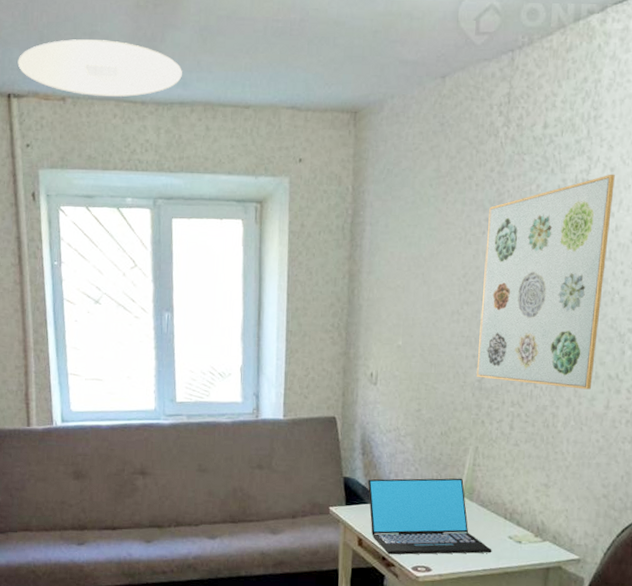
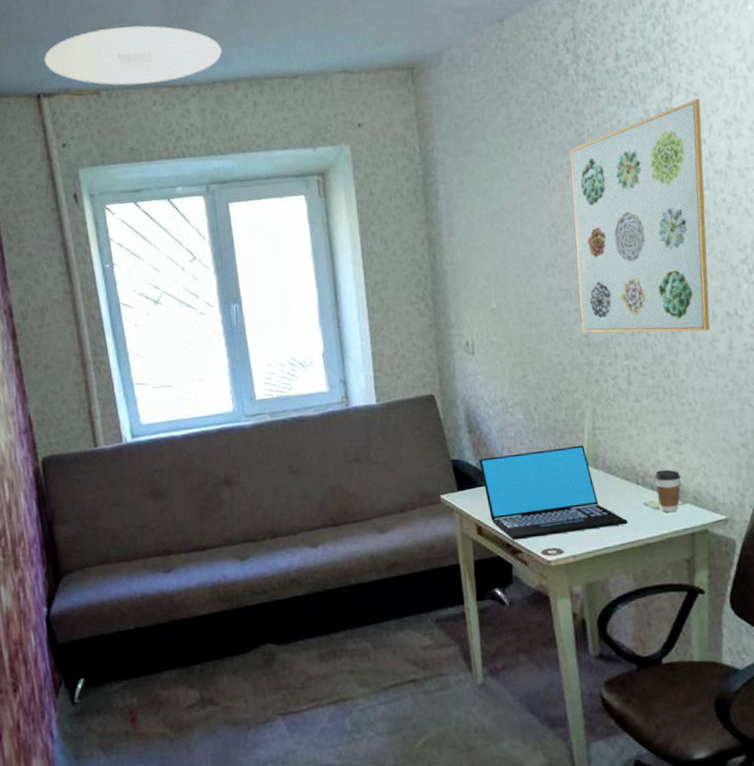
coffee cup: none [521,509,545,548] -> present [654,469,682,513]

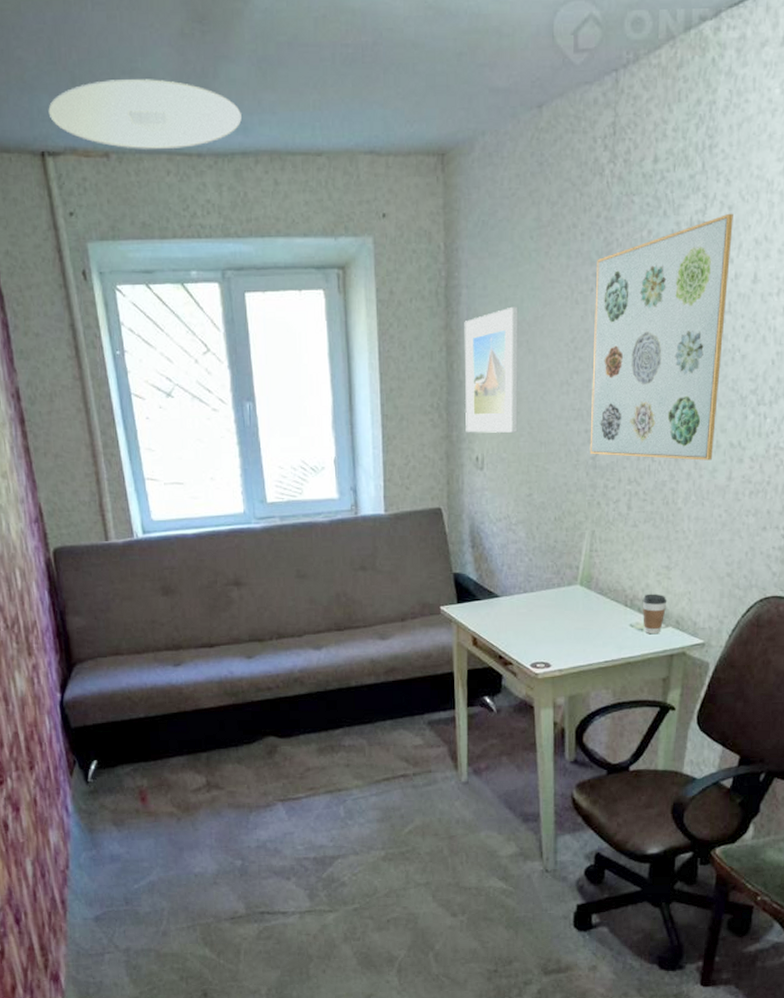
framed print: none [444,197,506,319] -> present [464,306,519,433]
laptop: present [479,445,628,540] -> none [479,566,613,653]

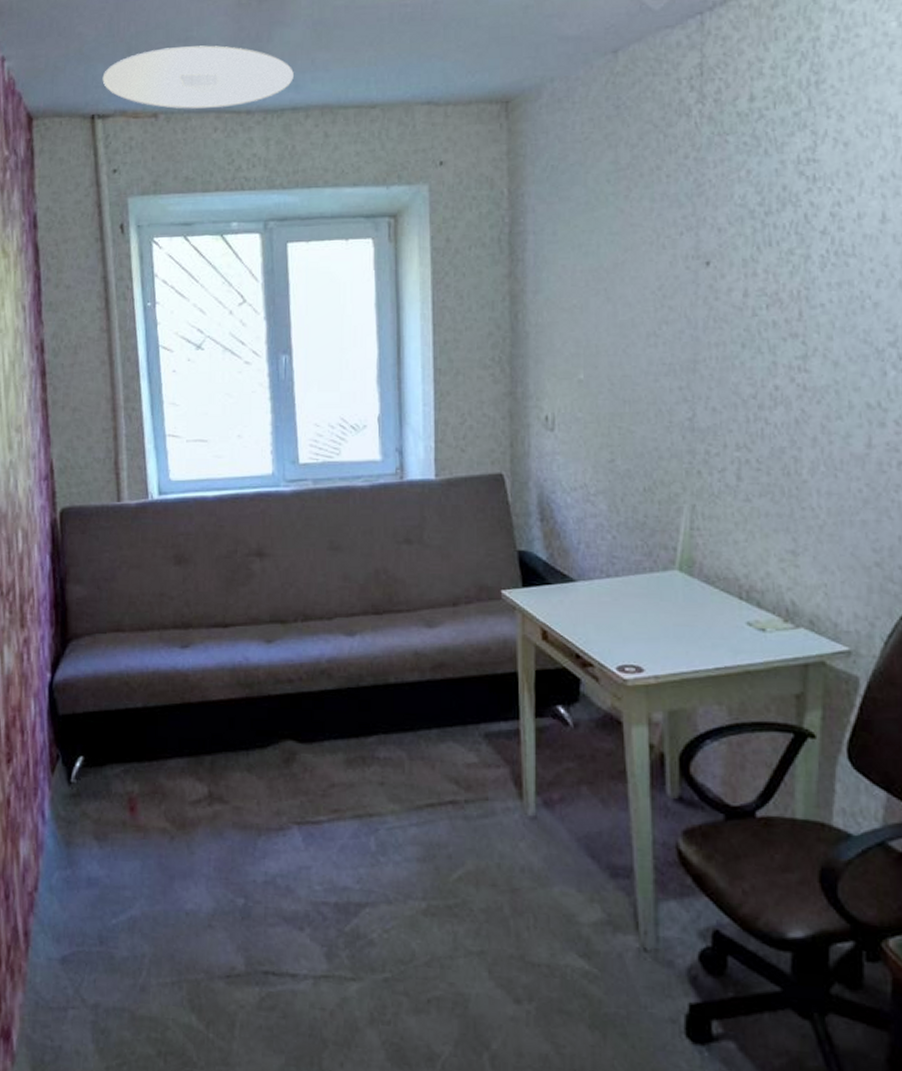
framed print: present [464,306,519,433] -> none [531,252,596,390]
wall art: present [589,213,733,461] -> none [685,149,851,424]
coffee cup: present [642,593,667,635] -> none [762,584,796,637]

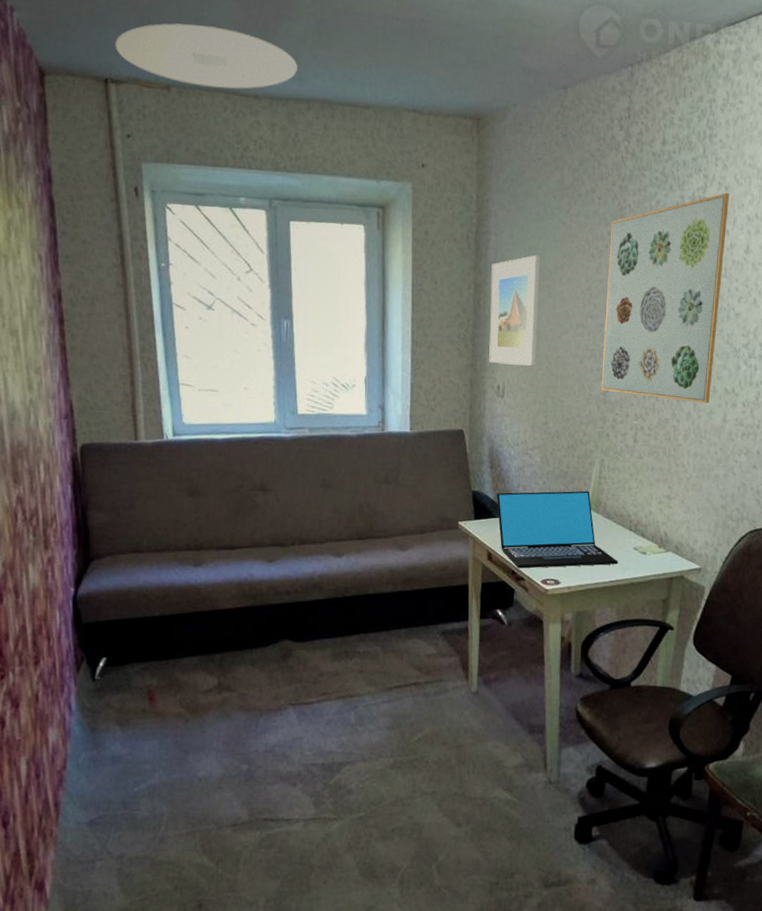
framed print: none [531,252,596,390] -> present [489,254,541,366]
laptop: none [550,546,726,651] -> present [496,490,618,569]
wall art: none [685,149,851,424] -> present [601,192,729,403]

